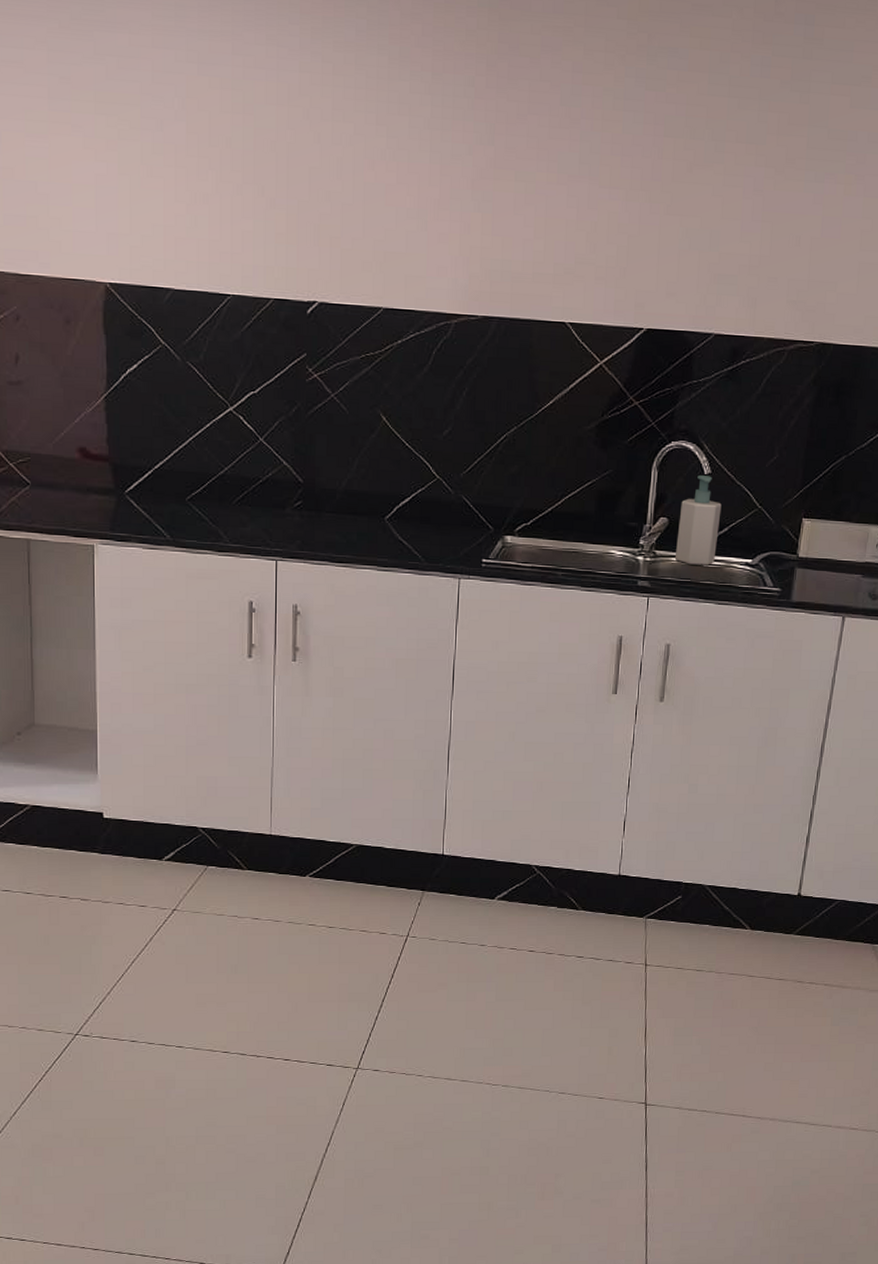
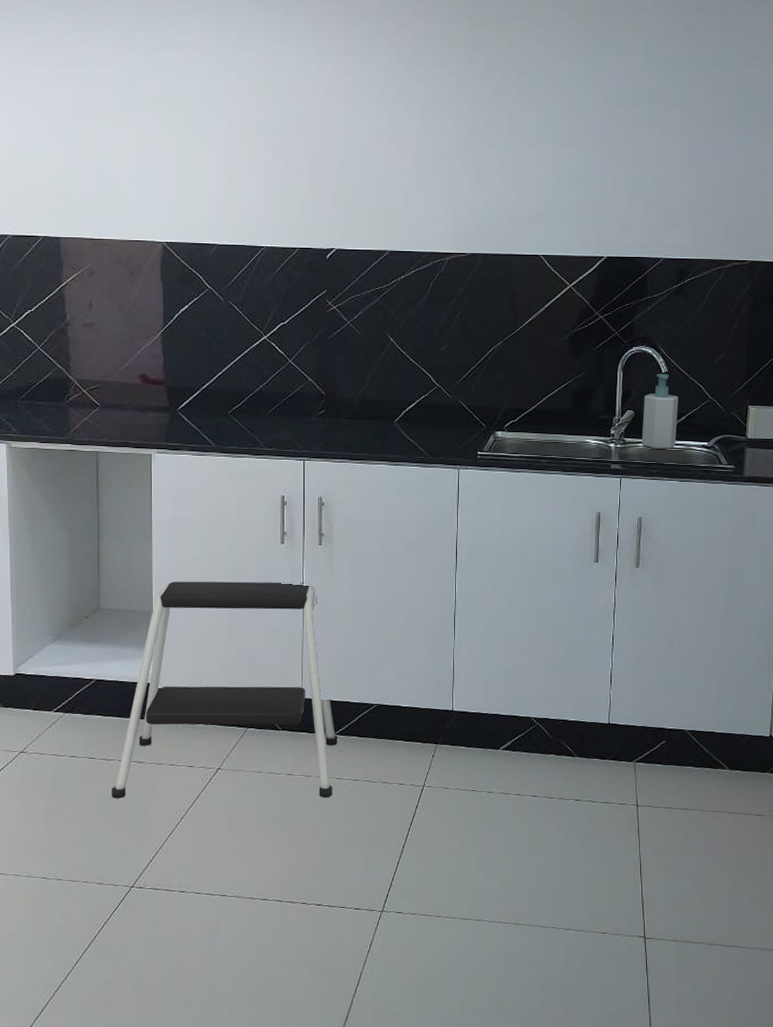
step stool: none [52,696,311,945] -> present [112,581,337,799]

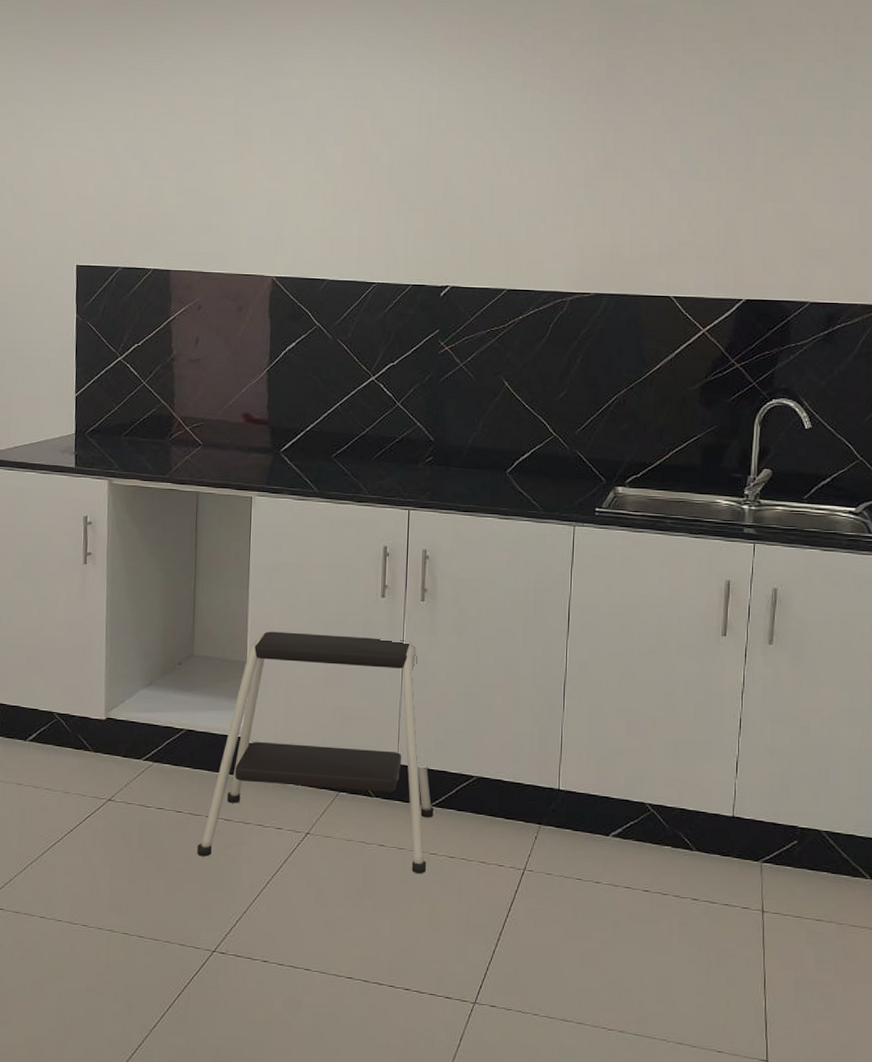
soap bottle: present [641,374,679,449] -> none [779,430,823,514]

